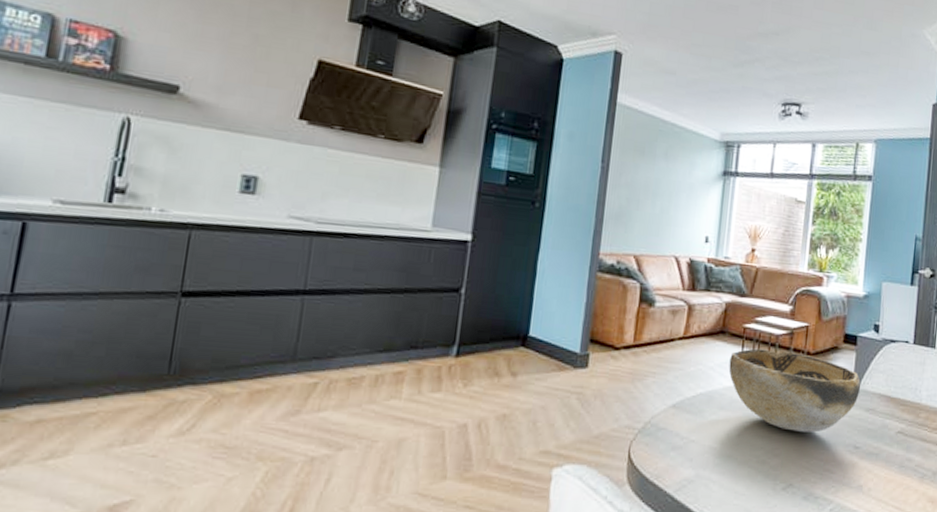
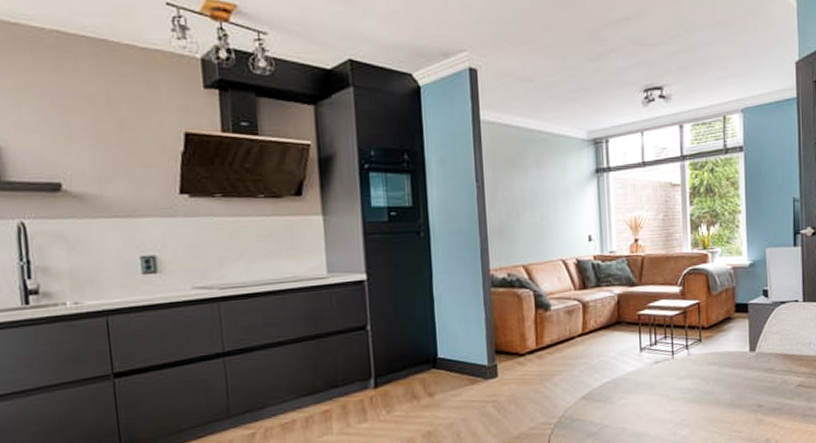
decorative bowl: present [729,348,861,433] -> none [629,329,758,401]

